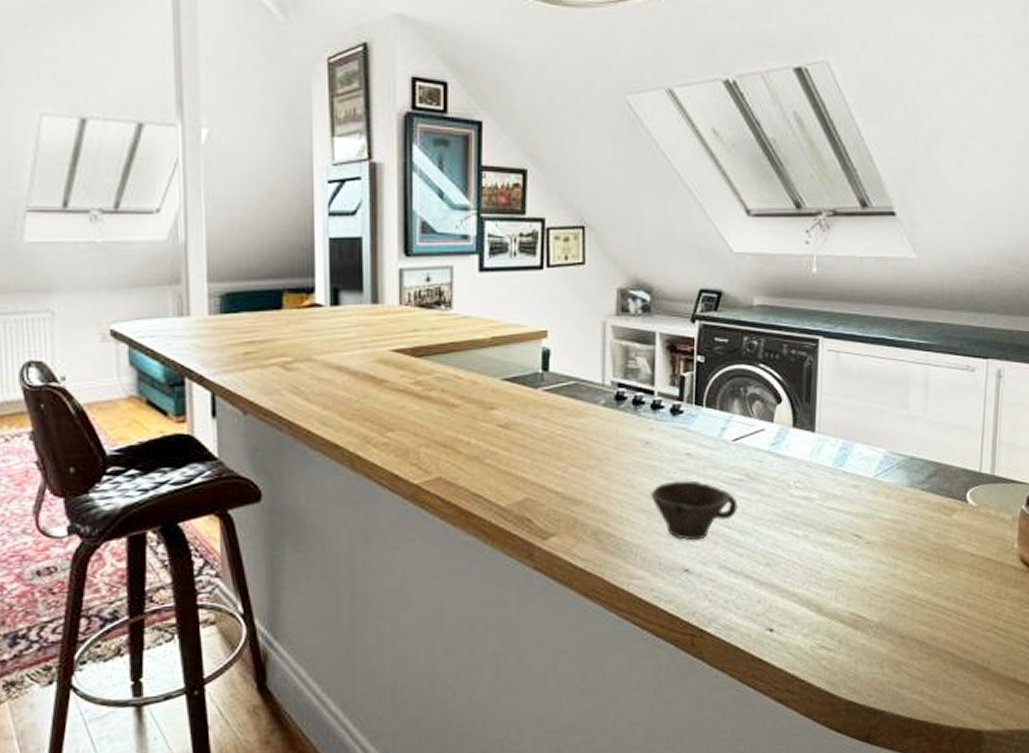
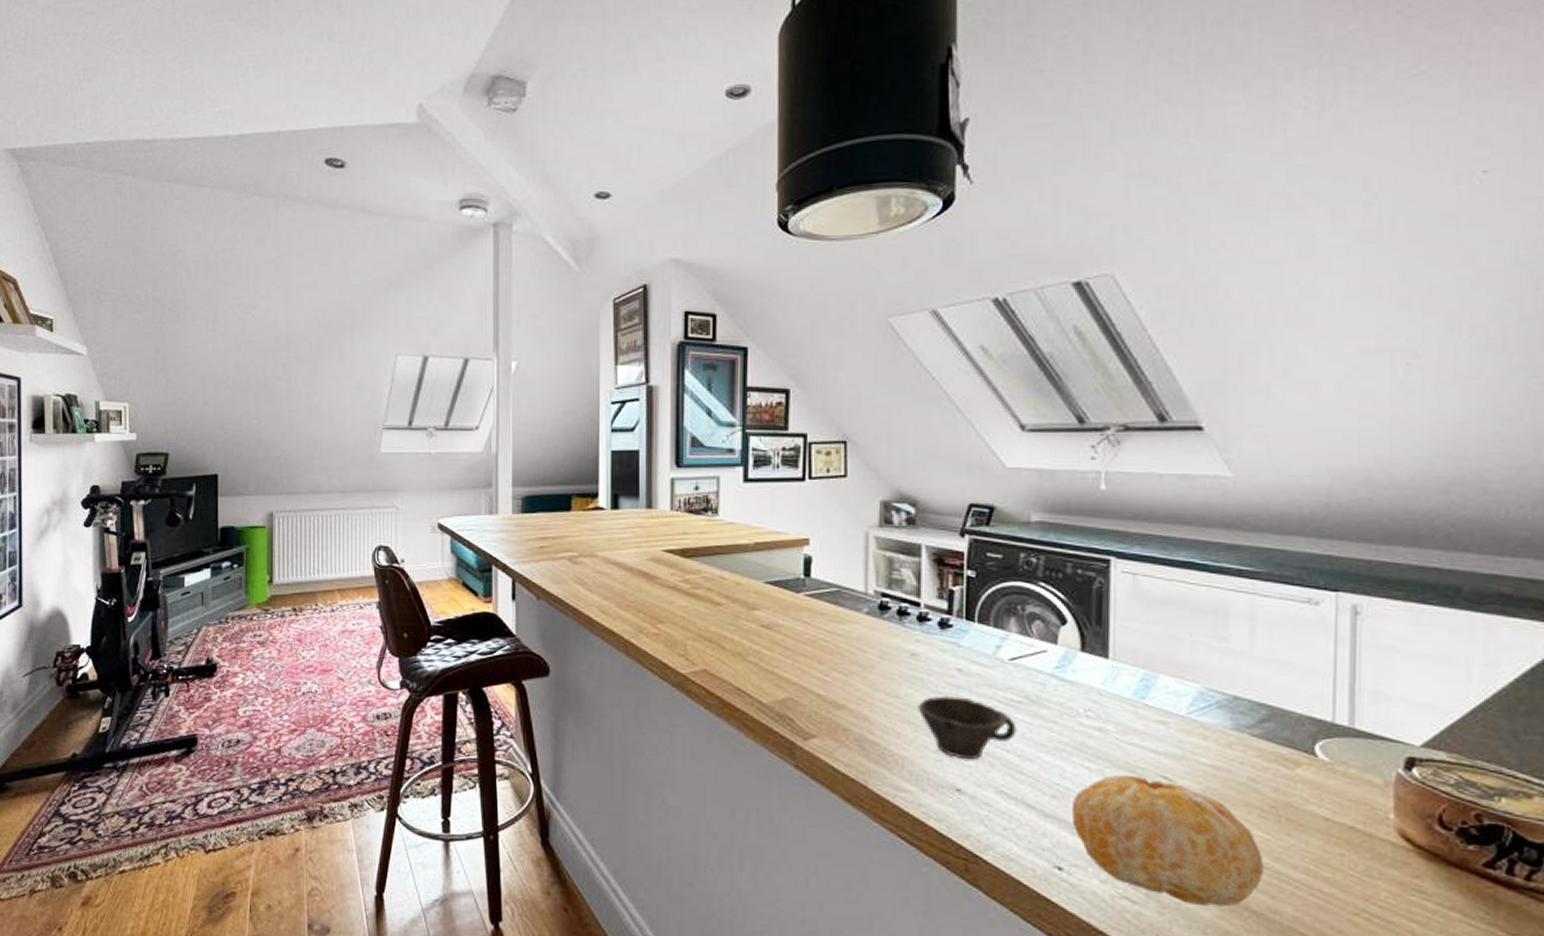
fruit: none [781,536,927,644] -> present [1071,774,1264,907]

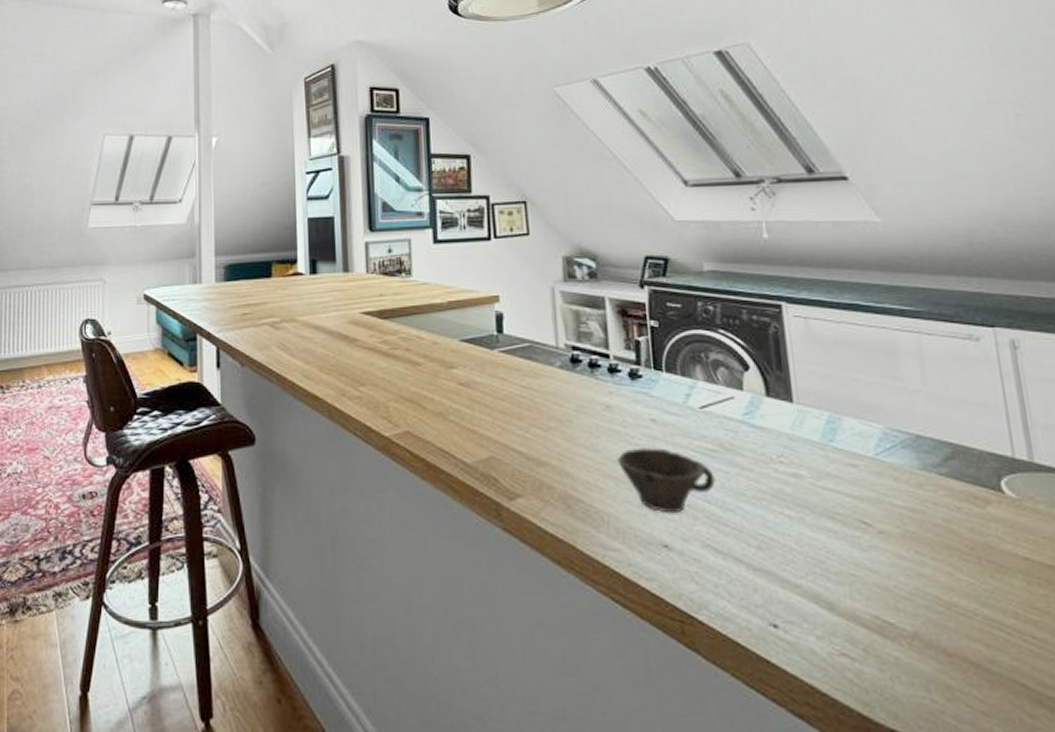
fruit: present [1071,774,1264,907] -> none [778,521,975,659]

